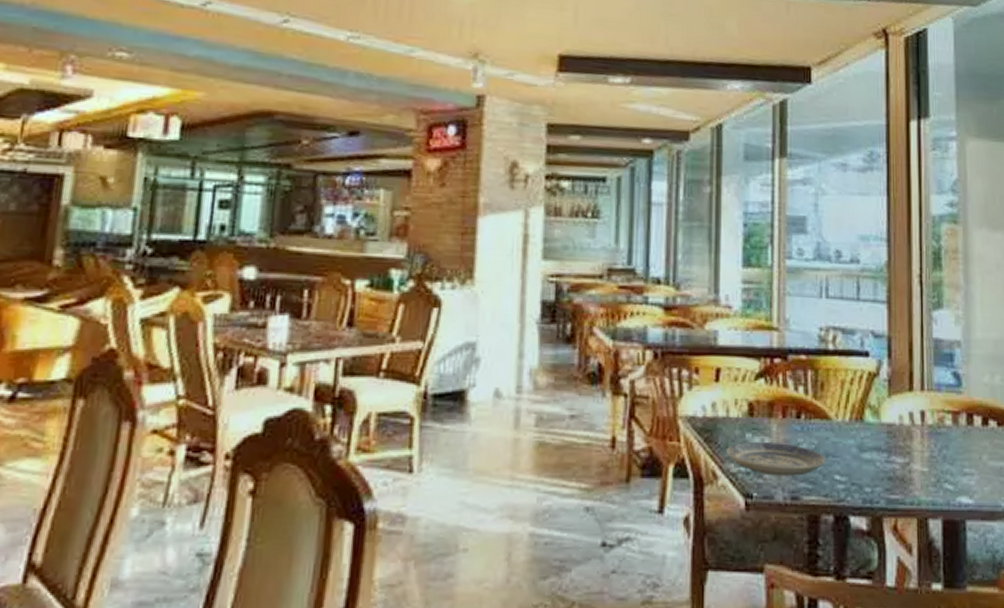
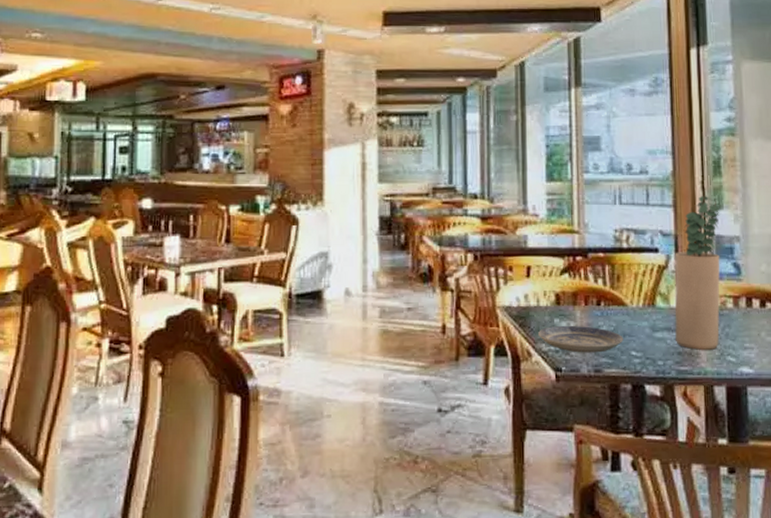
vase: none [886,282,940,475] -> present [674,188,720,350]

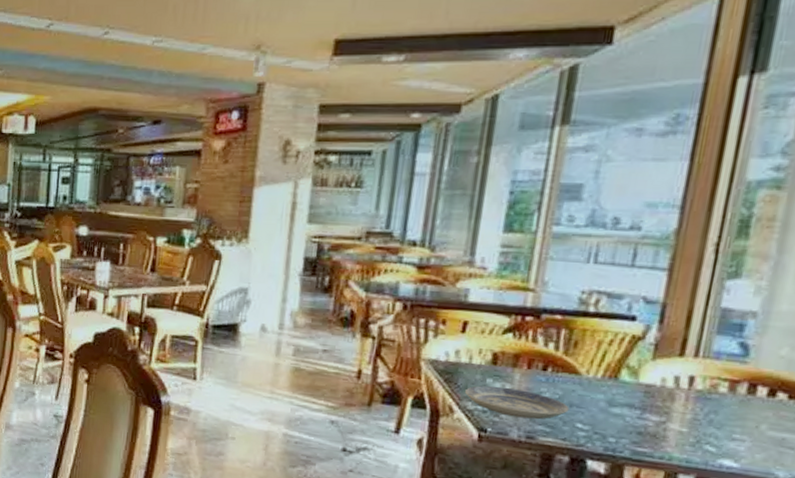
vase: present [674,188,720,350] -> none [637,251,737,436]

